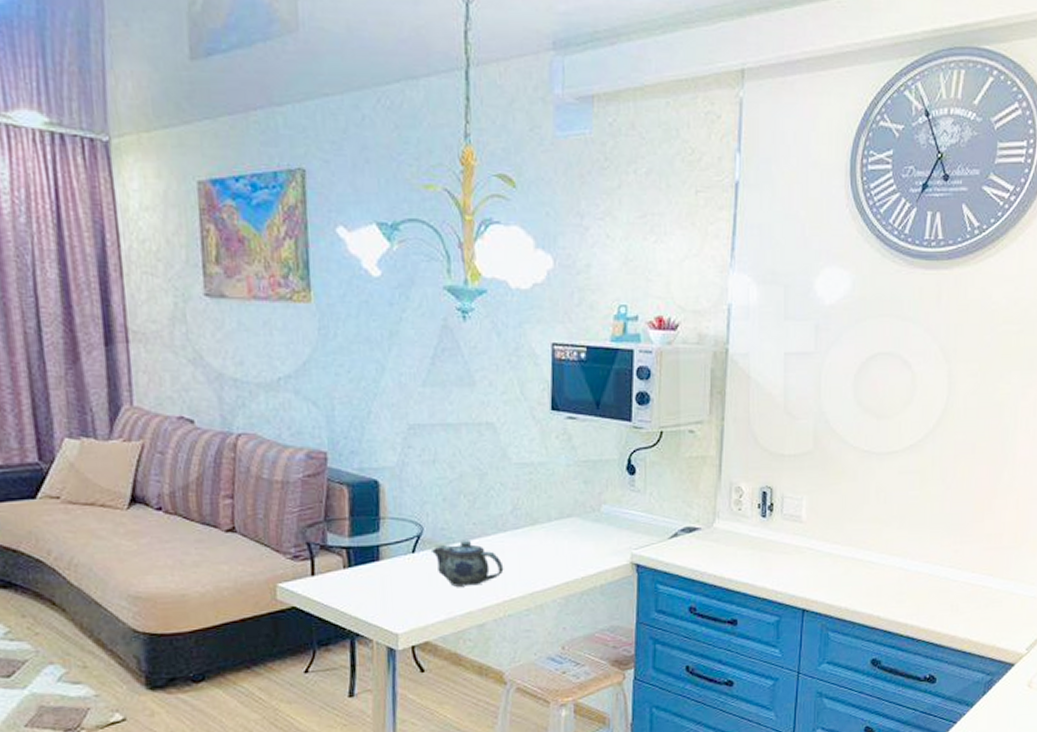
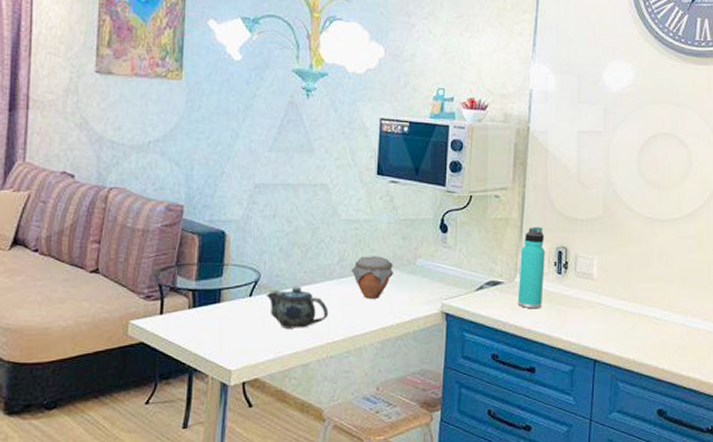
jar: none [527,503,576,551] -> present [352,256,394,299]
thermos bottle: none [716,464,747,557] -> present [517,226,545,309]

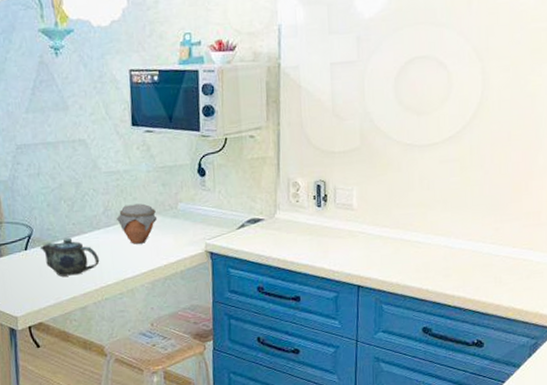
thermos bottle: present [517,226,545,309] -> none [279,162,304,243]

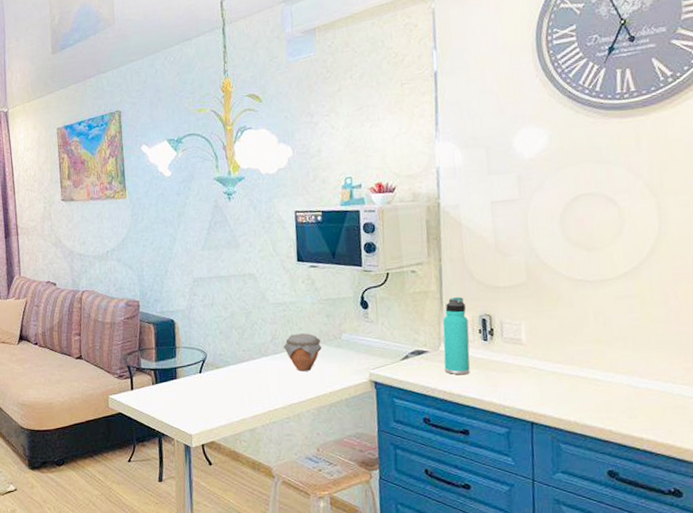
teapot: present [39,237,100,277] -> none [212,363,268,399]
thermos bottle: none [279,162,304,243] -> present [443,296,470,375]

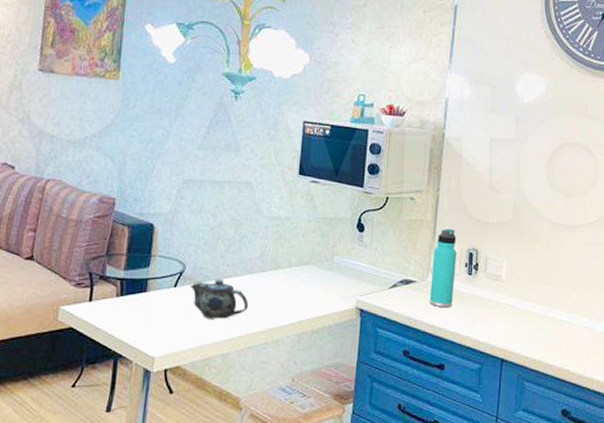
teapot: none [212,363,268,399] -> present [189,278,249,319]
jar: present [283,333,322,371] -> none [272,252,312,293]

